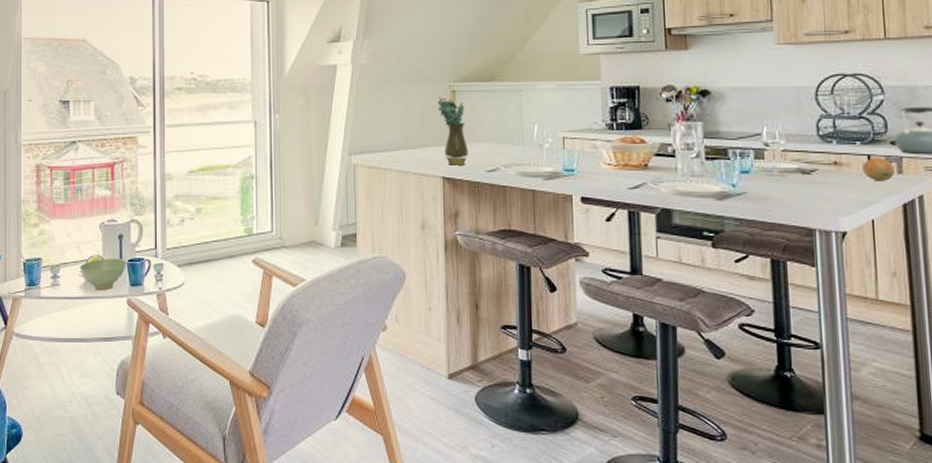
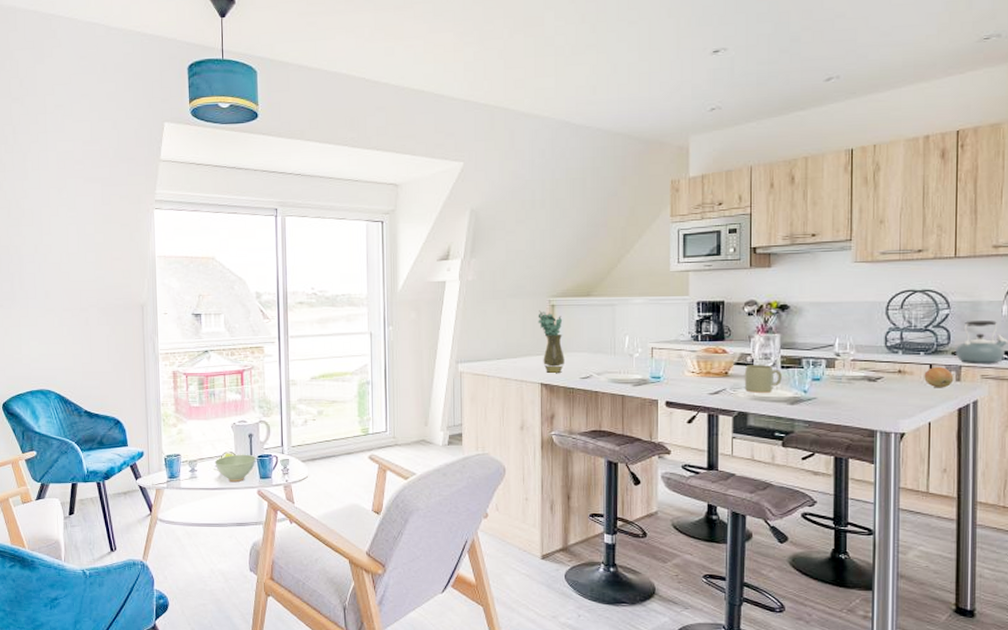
mug: none [665,156,707,189] -> present [744,365,782,394]

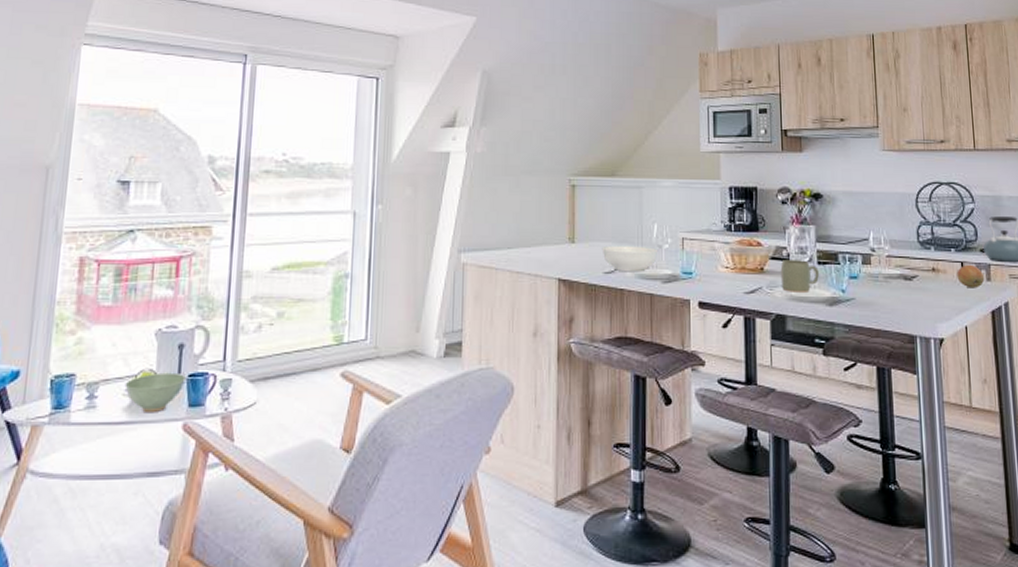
vase: present [538,310,564,373] -> none [556,190,586,266]
bowl: none [578,355,630,377] -> present [602,245,658,272]

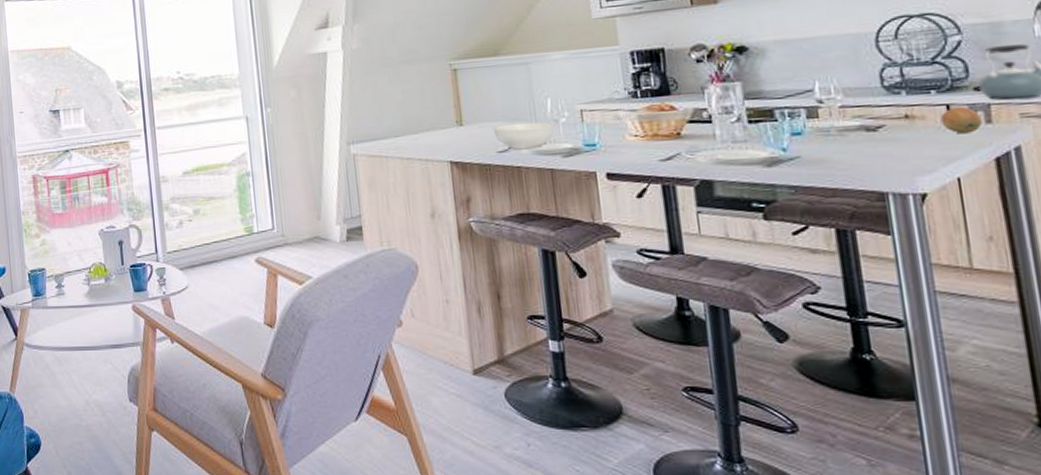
bowl: present [124,372,186,412] -> none [82,264,129,297]
mug: present [780,260,819,294] -> none [701,120,752,157]

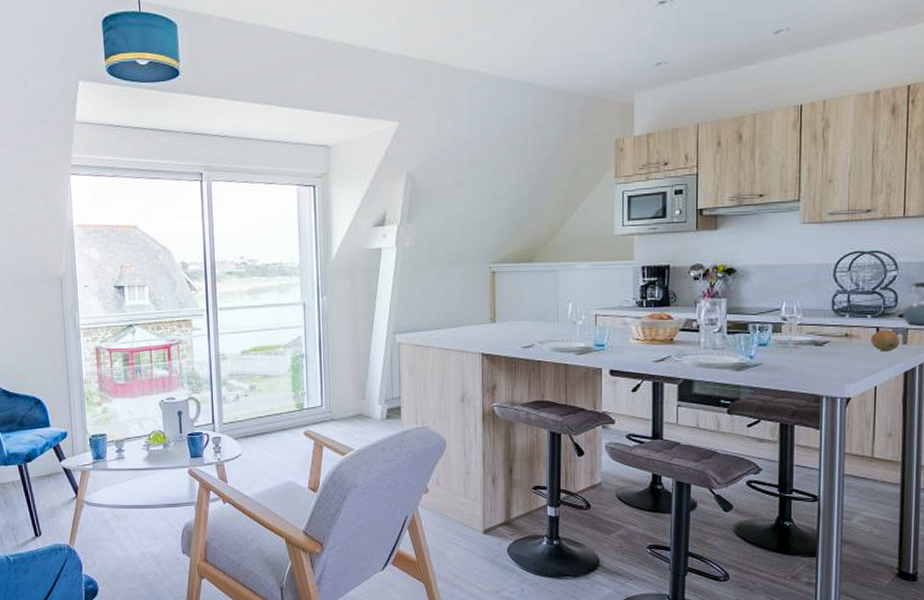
bowl: present [492,122,555,150] -> none [520,323,573,346]

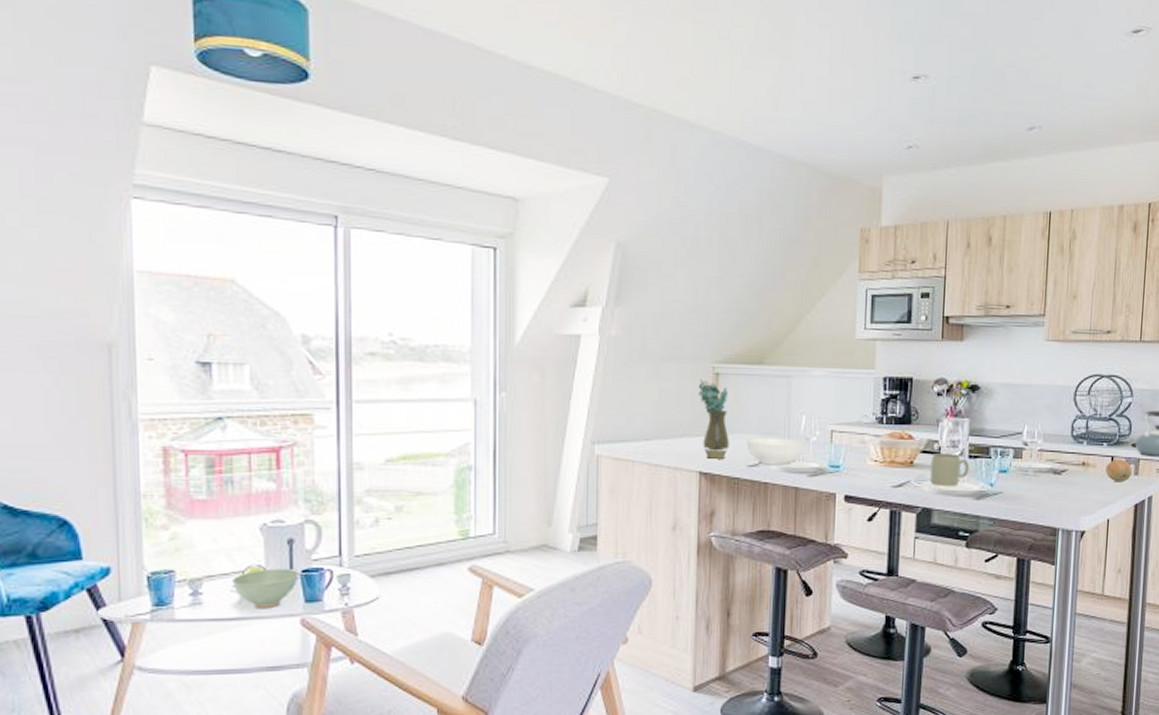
bowl: none [142,432,186,461] -> present [231,568,299,608]
vase: none [478,277,506,342] -> present [698,379,729,459]
bowl: none [520,323,573,346] -> present [746,438,806,466]
mug: none [689,330,728,361] -> present [930,453,969,487]

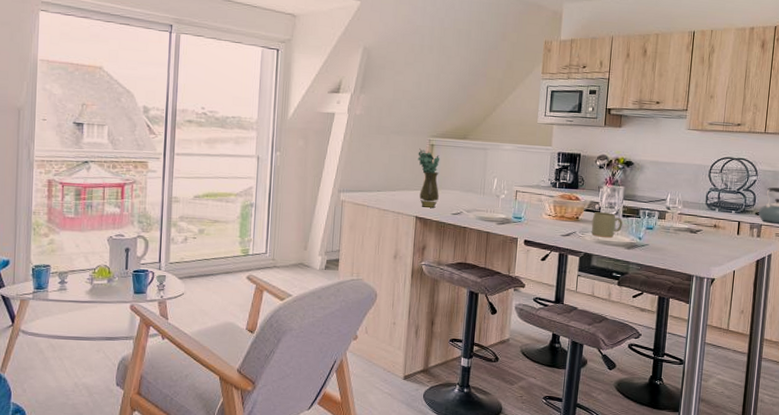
bowl: present [231,568,299,608] -> none [87,268,131,296]
bowl: present [746,438,806,466] -> none [451,193,496,215]
fruit: present [1106,458,1133,483] -> none [733,223,756,242]

